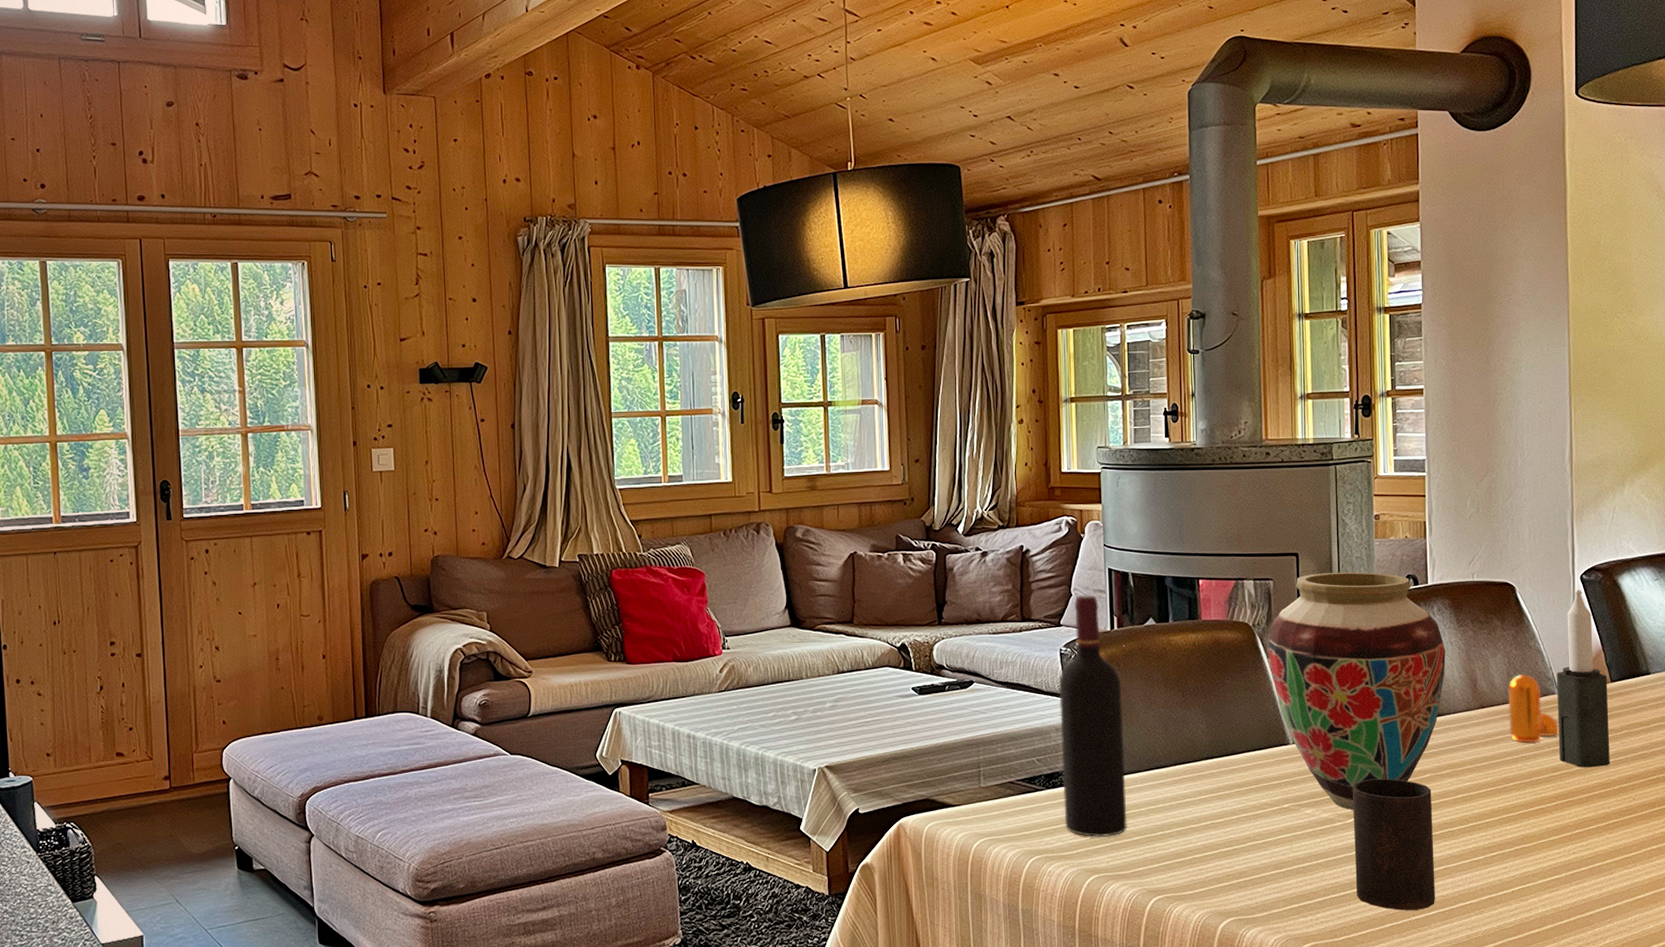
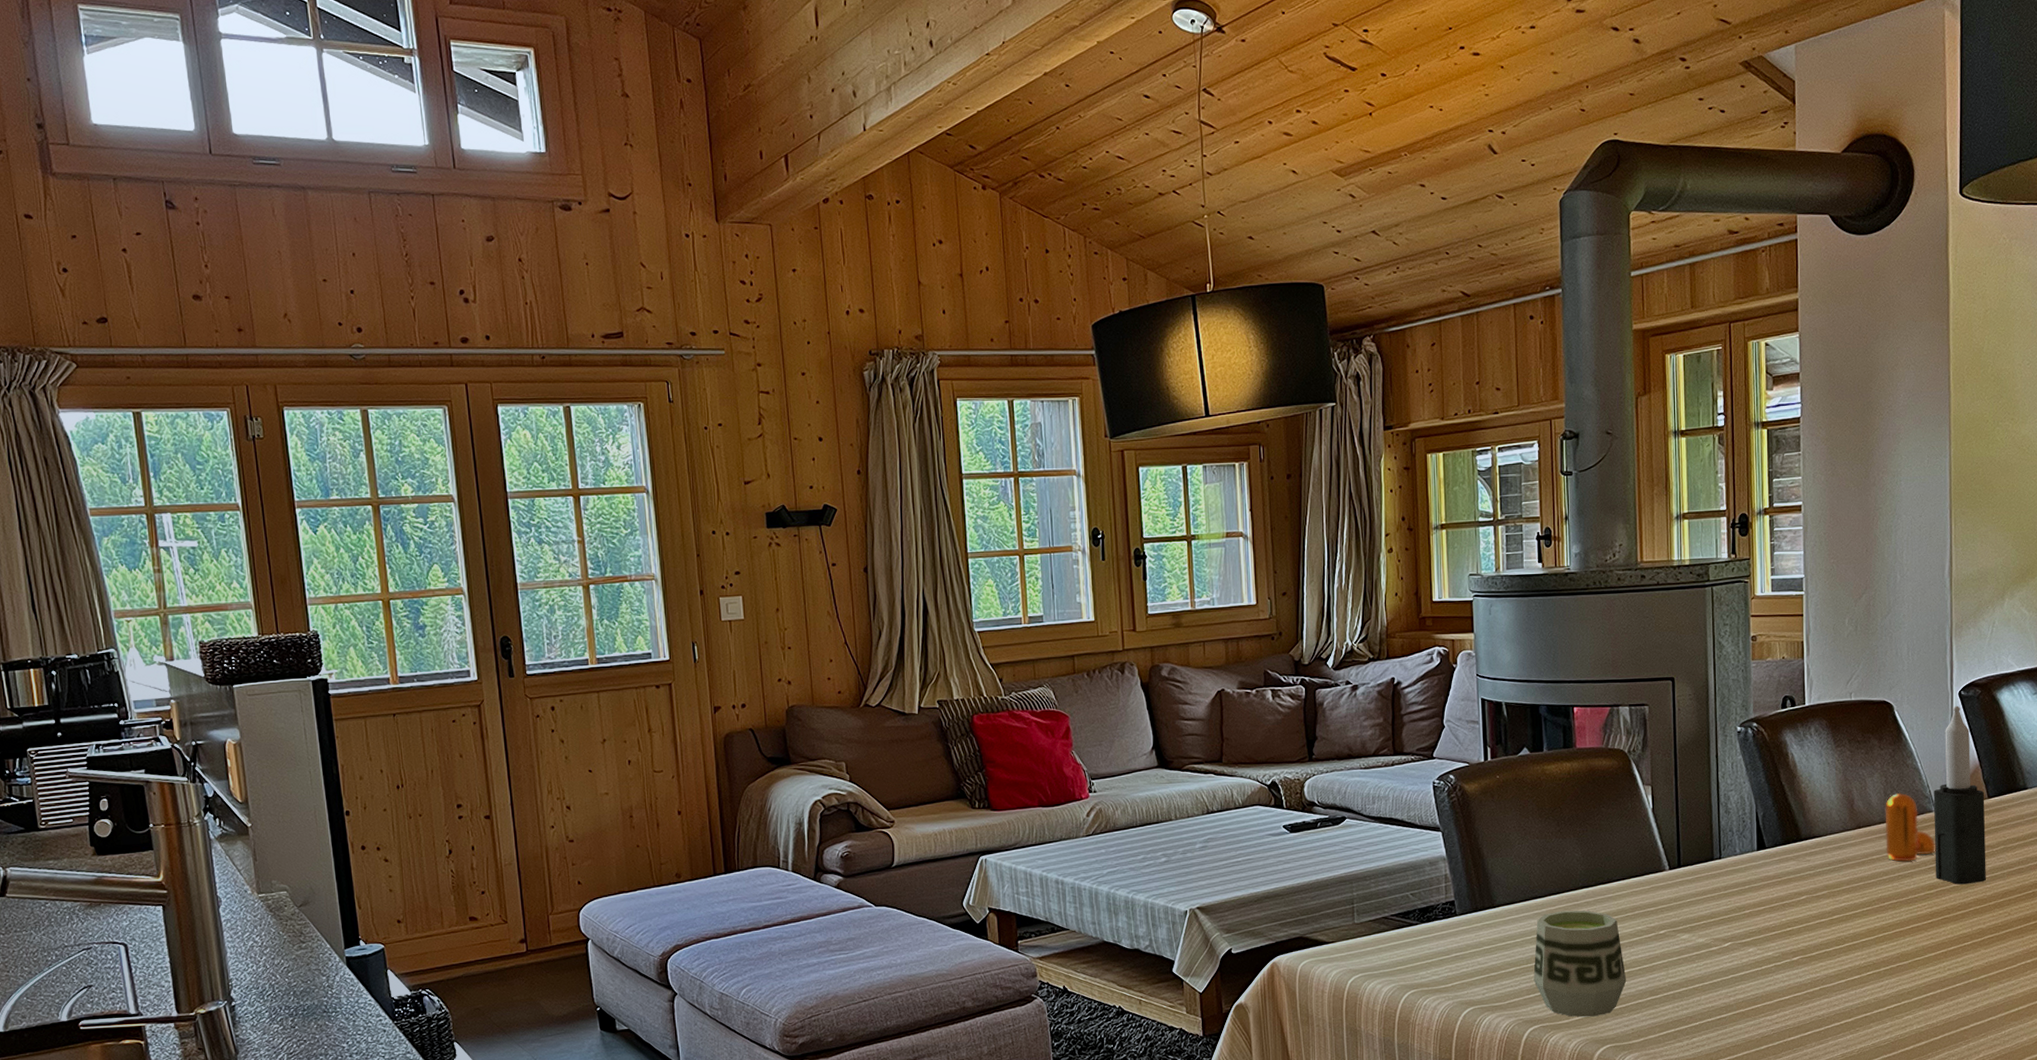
wine bottle: present [1059,595,1128,838] -> none [1432,726,1504,970]
cup: none [1157,781,1251,889] -> present [1533,910,1627,1017]
vase: present [1268,572,1445,810] -> none [1644,695,1822,934]
cup: present [1352,779,1435,910] -> none [1728,901,1811,1032]

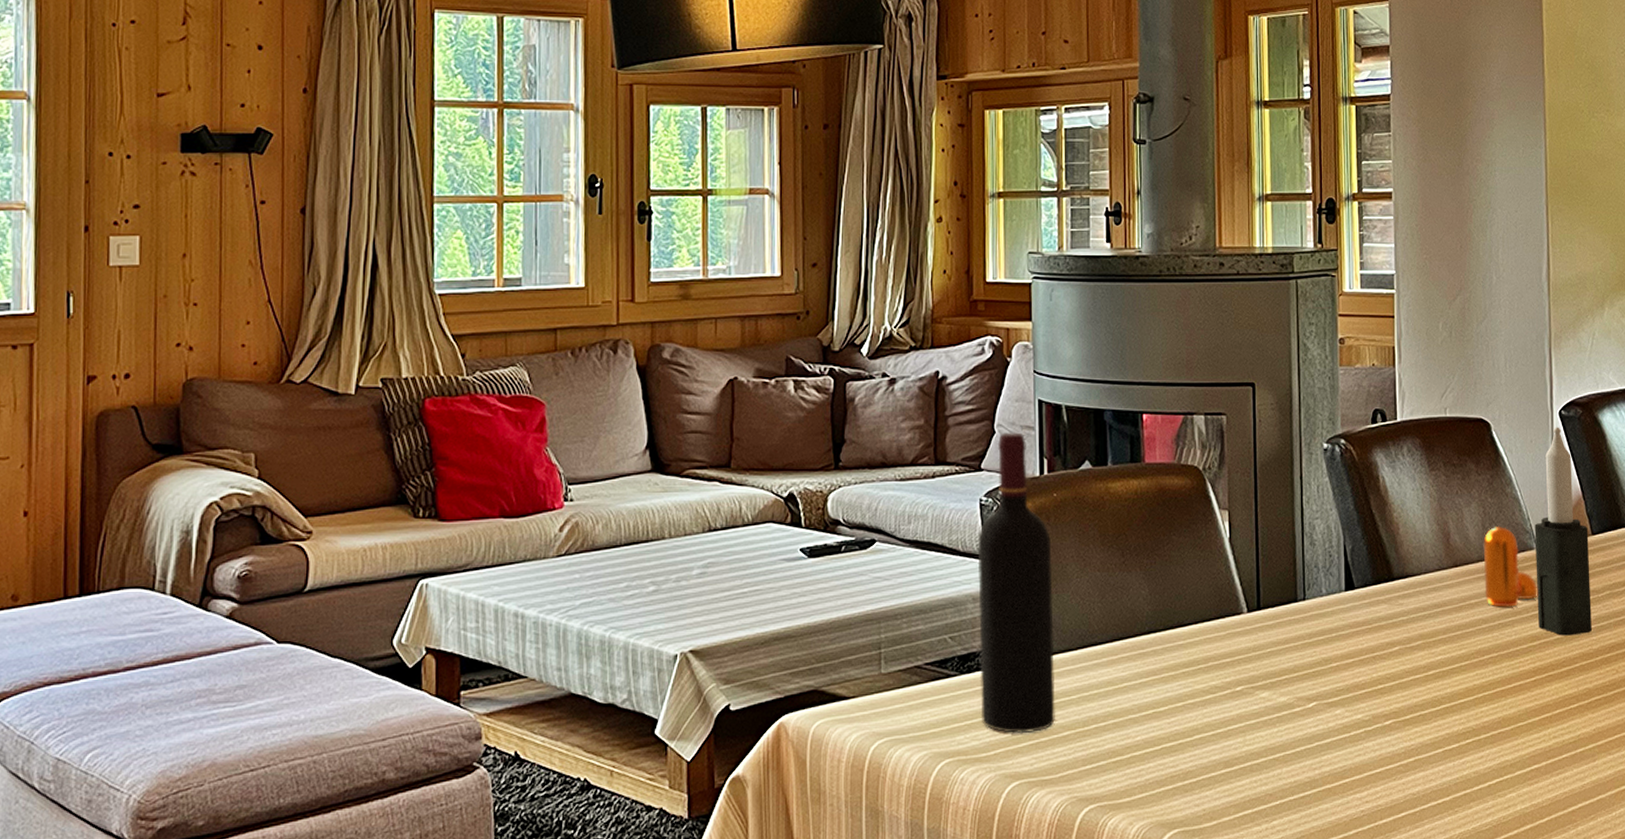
wine bottle: none [1432,726,1504,970] -> present [977,432,1056,734]
cup: present [1533,910,1627,1017] -> none [1090,660,1198,795]

